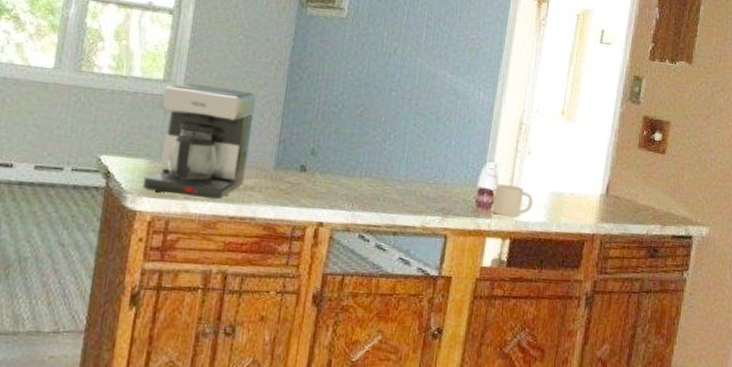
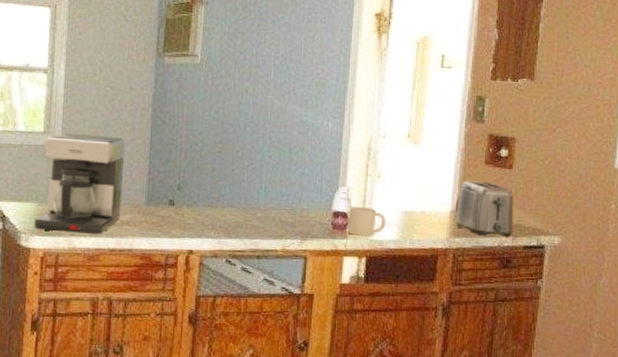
toaster: none [604,163,665,227] -> present [455,181,514,238]

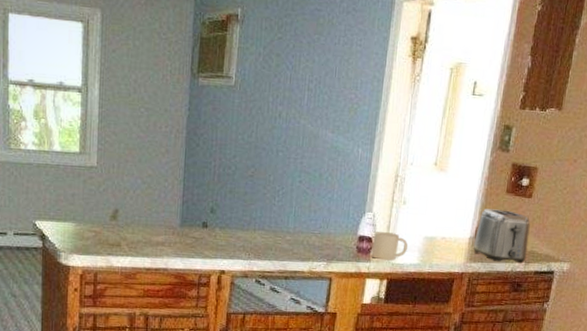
coffee maker: present [33,133,126,235] -> none [72,154,160,255]

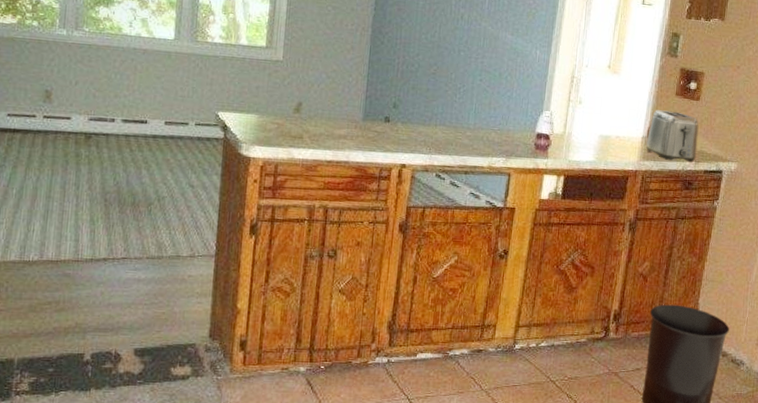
mug: present [371,231,409,261] -> none [549,129,584,158]

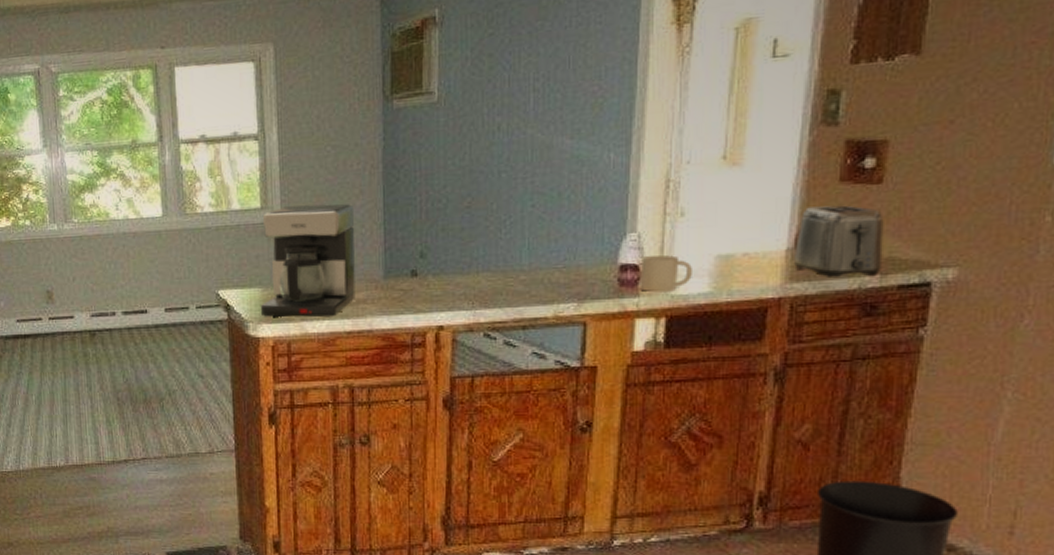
coffee maker: none [254,49,345,147] -> present [260,203,356,318]
mug: none [549,129,584,158] -> present [640,254,694,293]

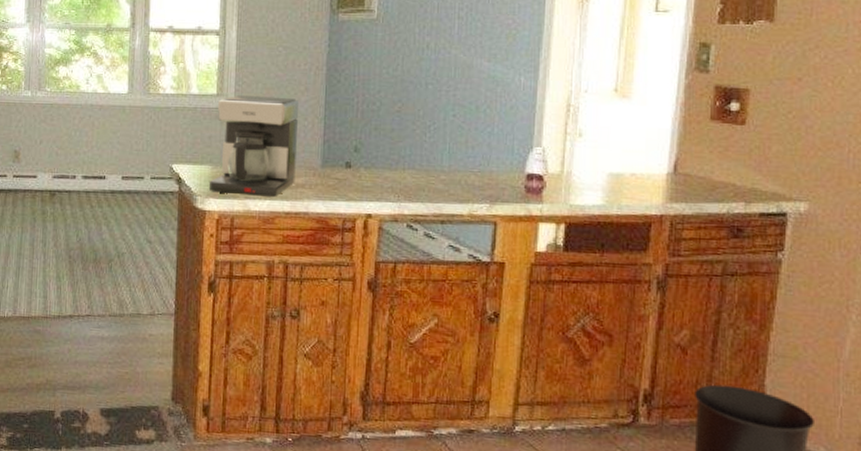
mug: present [640,254,694,293] -> none [543,167,589,202]
toaster: present [793,205,884,279] -> none [672,139,747,204]

